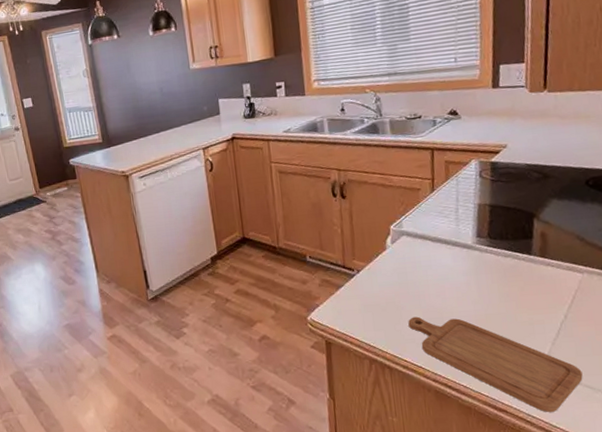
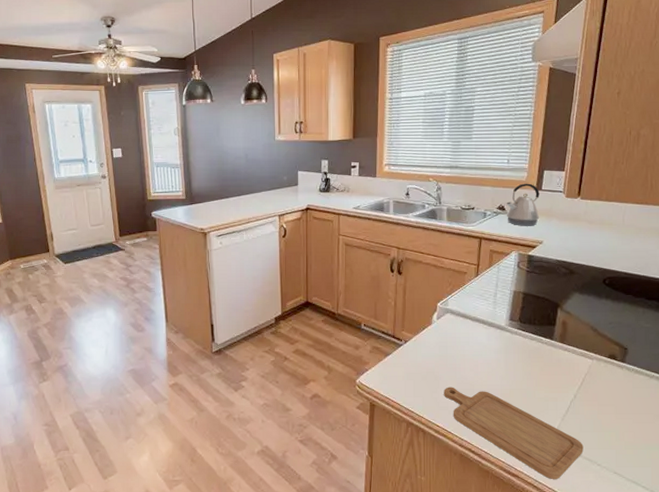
kettle: none [458,81,500,131] -> present [506,183,540,226]

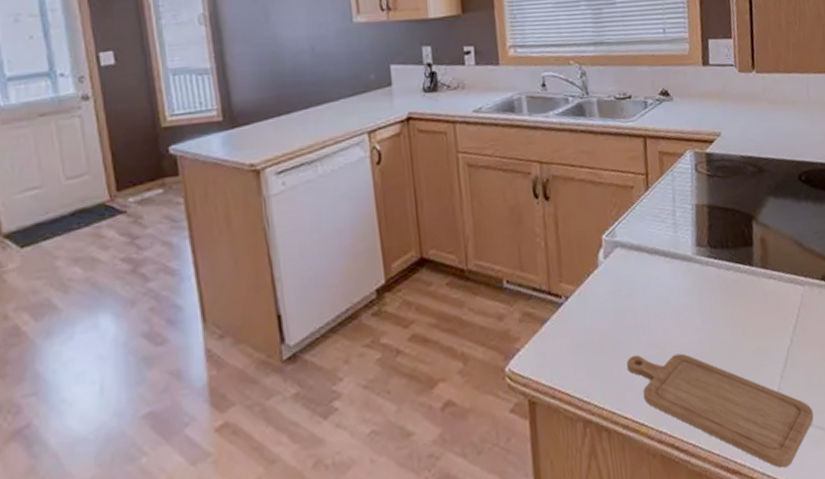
kettle: present [506,183,540,226] -> none [669,57,712,116]

